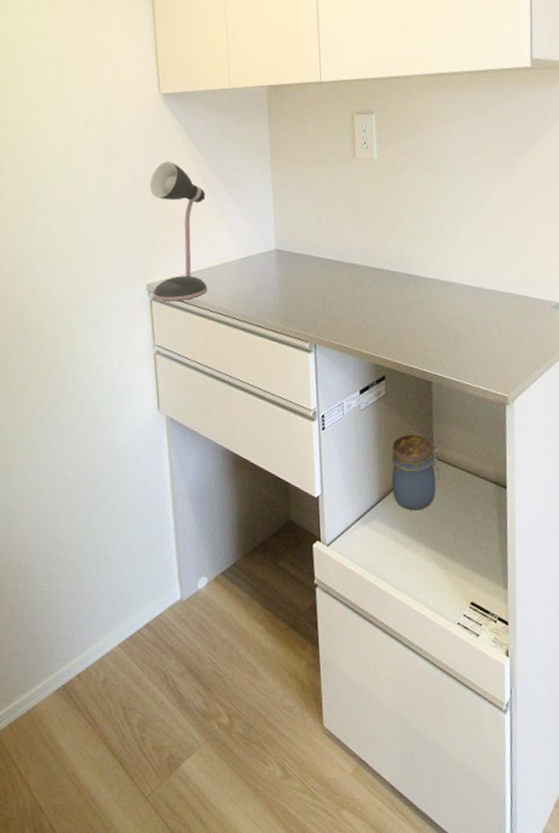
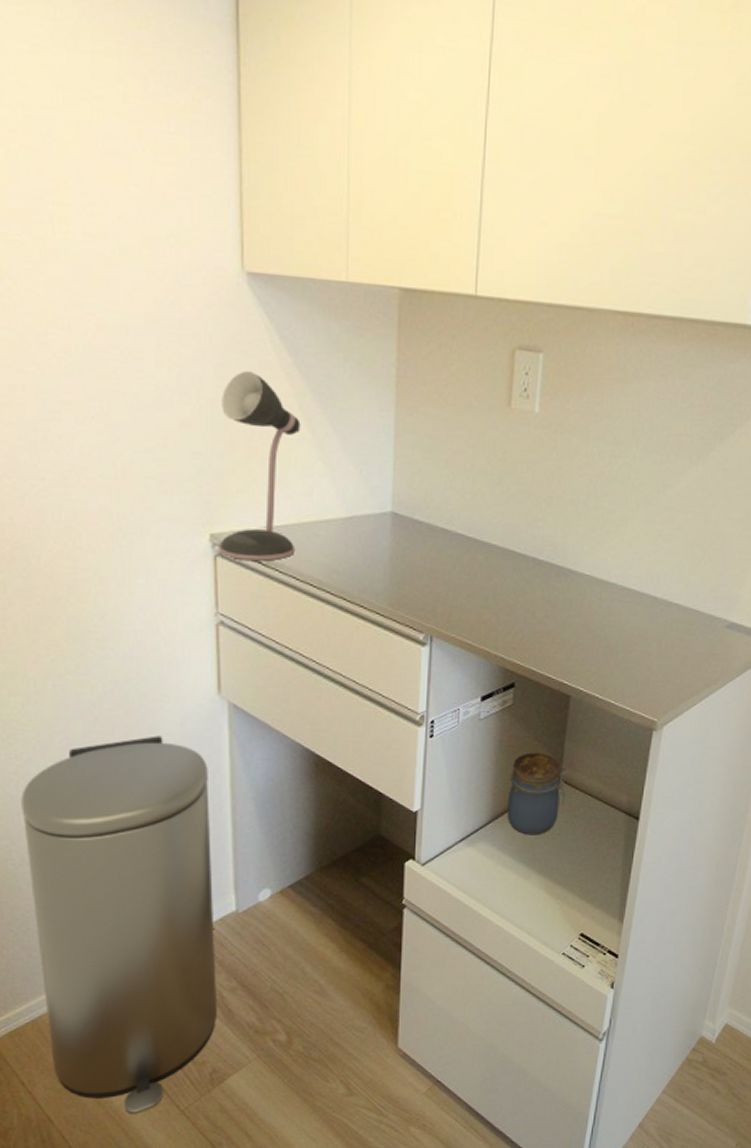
pedal bin: none [18,449,170,802] -> present [21,736,216,1114]

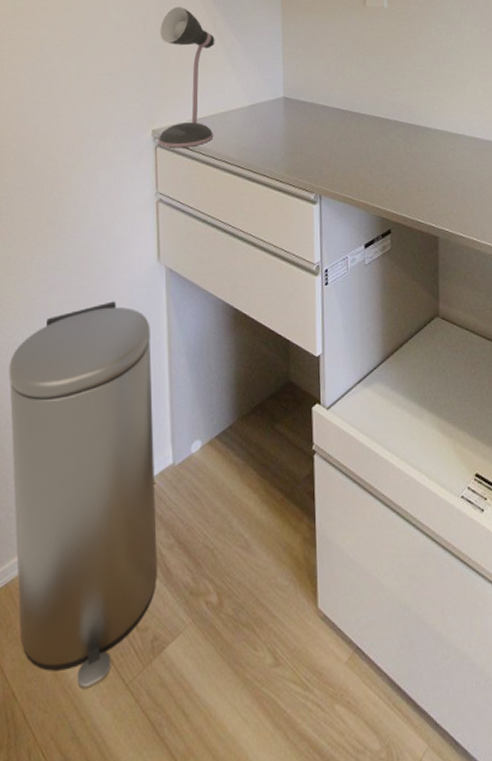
jar: present [507,752,567,835] -> none [395,292,446,373]

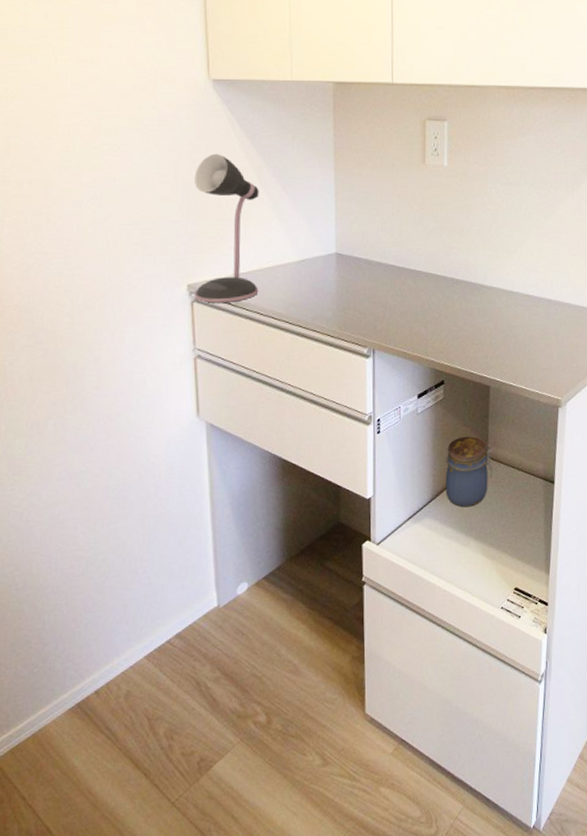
pedal bin: present [9,301,157,689] -> none [24,458,203,814]
jar: none [395,292,446,373] -> present [445,436,493,508]

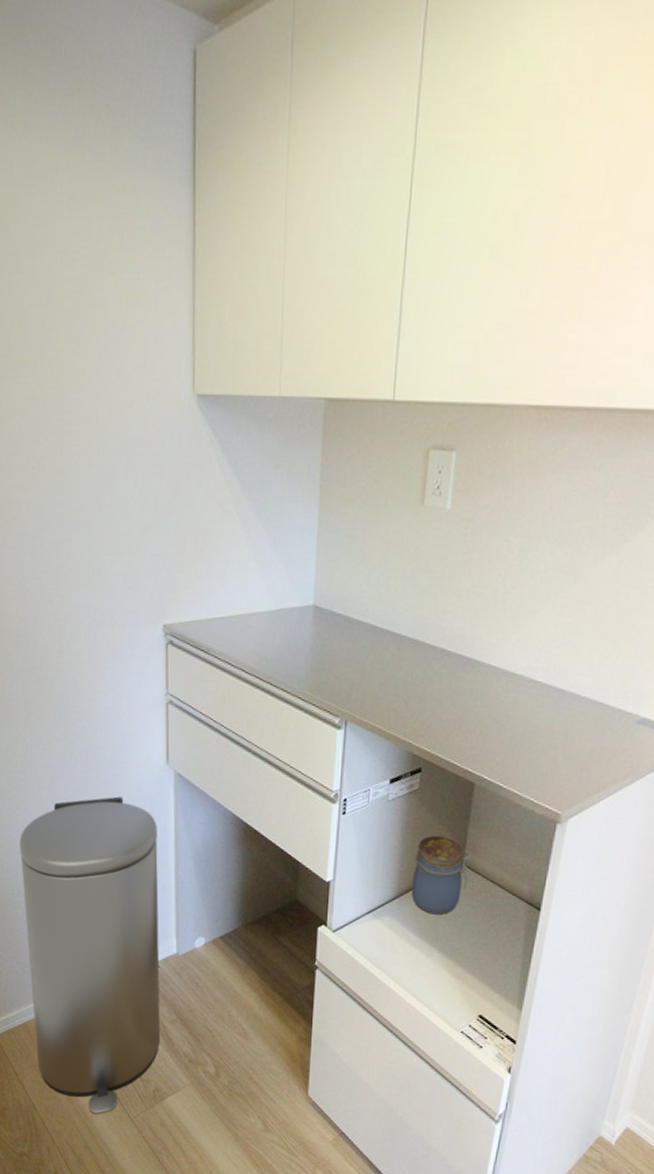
pedal bin: none [24,458,203,814] -> present [19,796,160,1115]
desk lamp: present [194,153,259,303] -> none [169,481,238,649]

